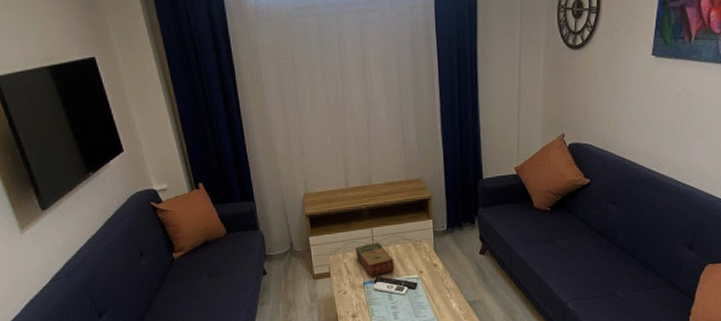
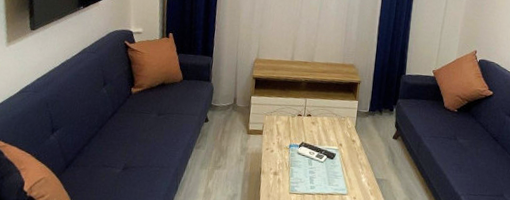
book: present [356,242,395,277] -> none [288,111,320,141]

